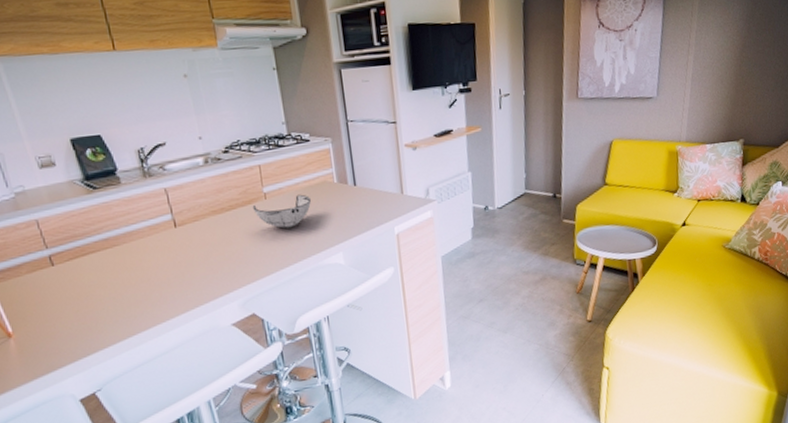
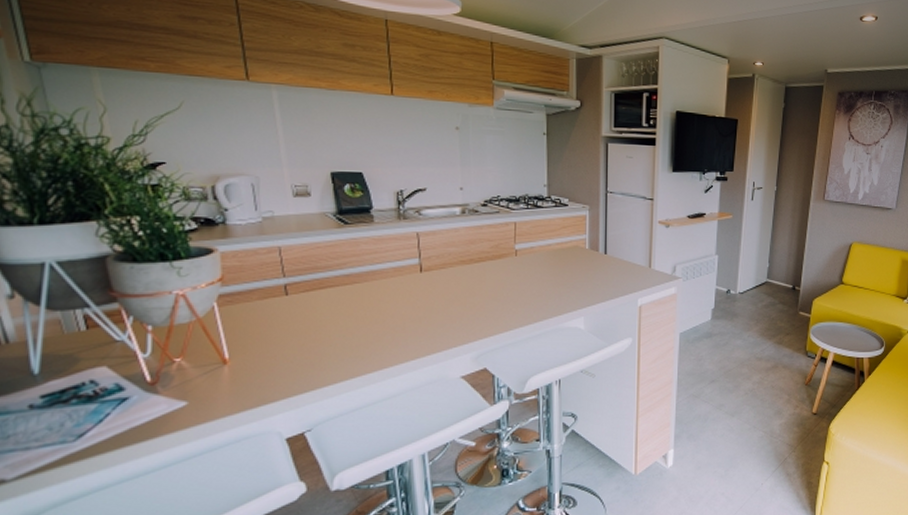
bowl: present [252,194,312,228] -> none [501,255,561,287]

